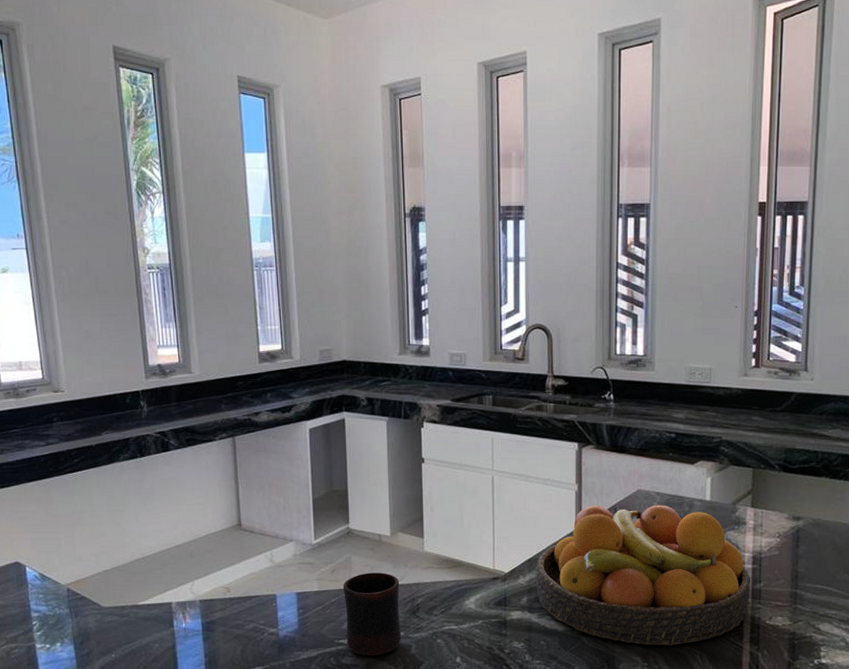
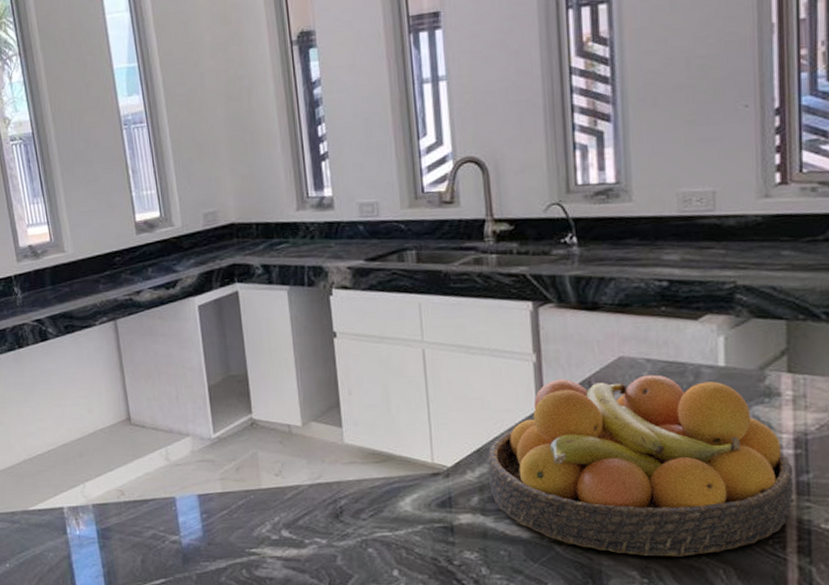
mug: present [343,573,401,656] -> none [250,470,324,567]

